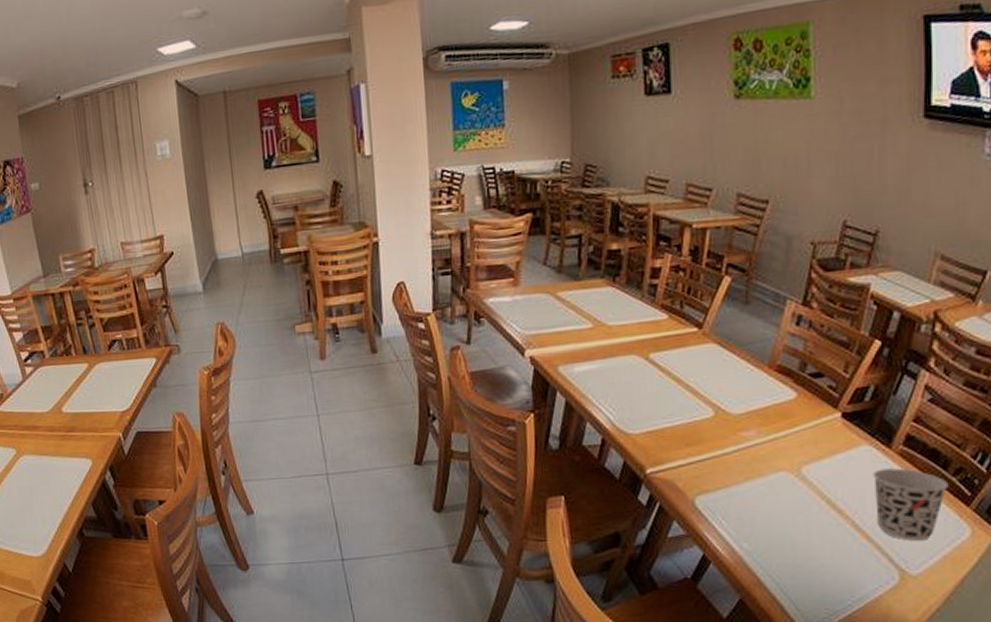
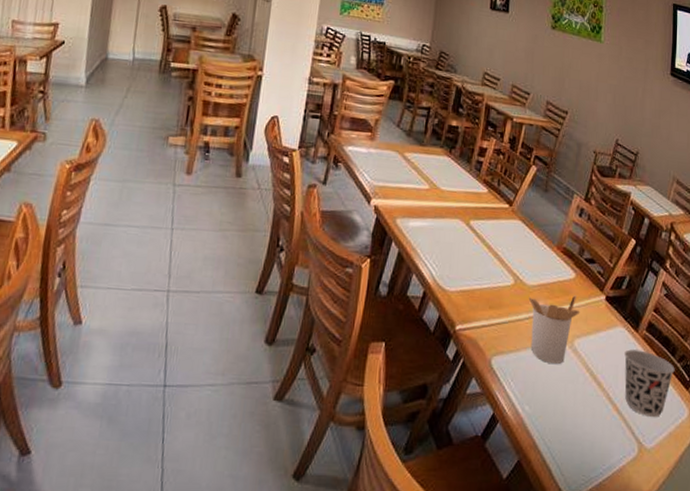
utensil holder: none [735,417,807,497] -> present [528,295,580,365]

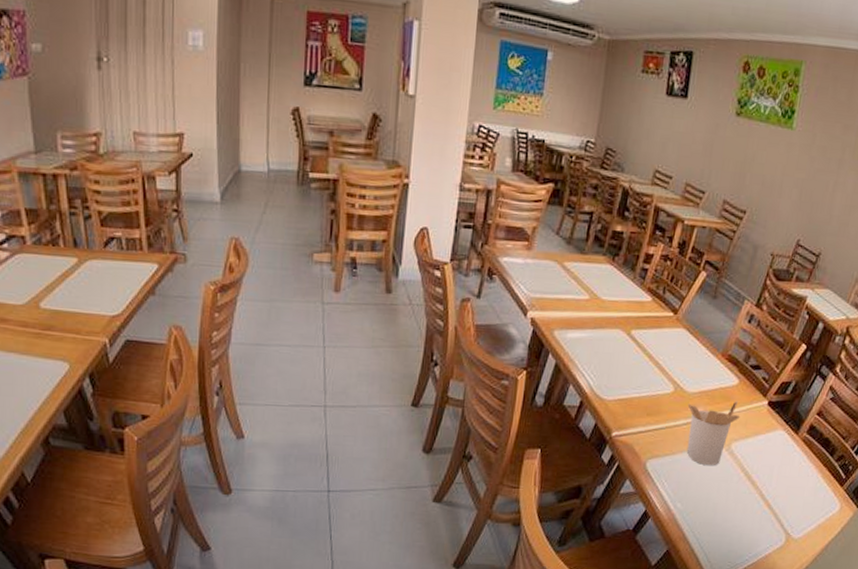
cup: present [624,349,675,418] -> none [778,451,832,512]

